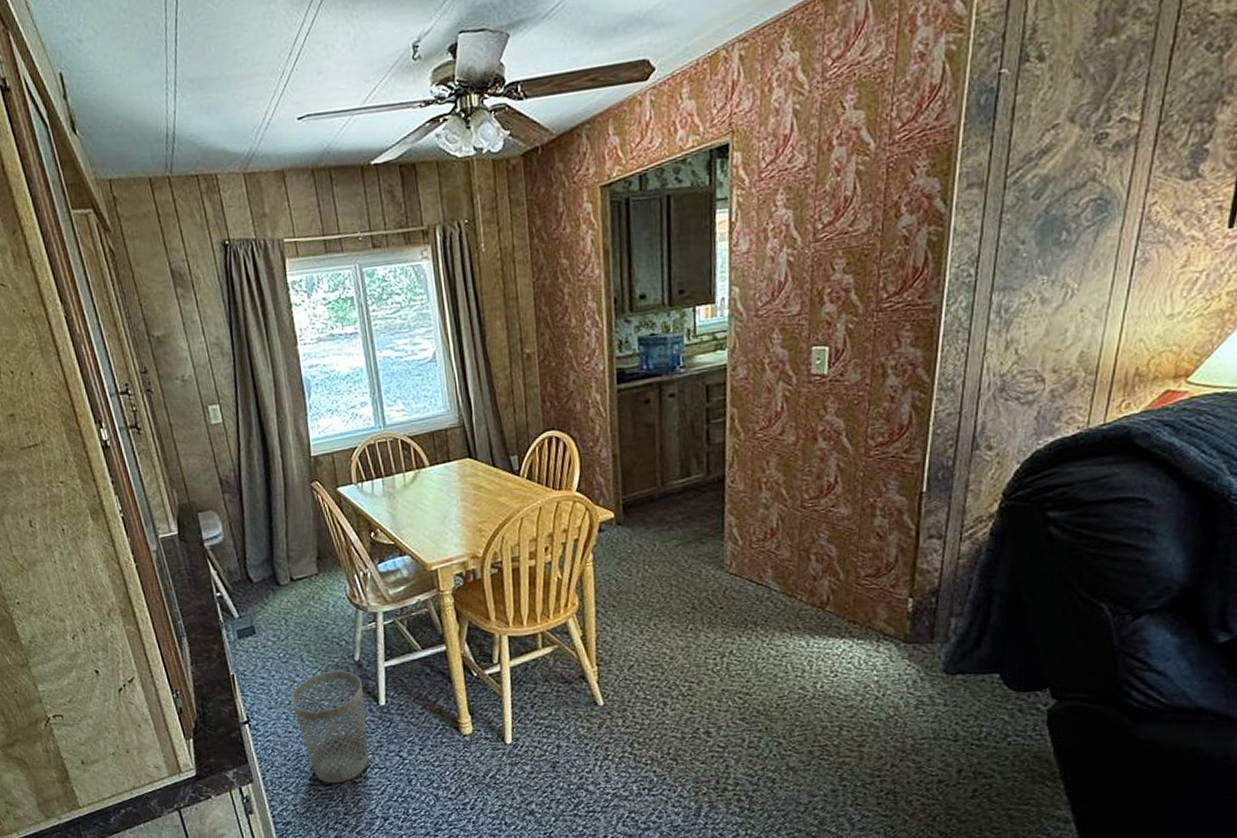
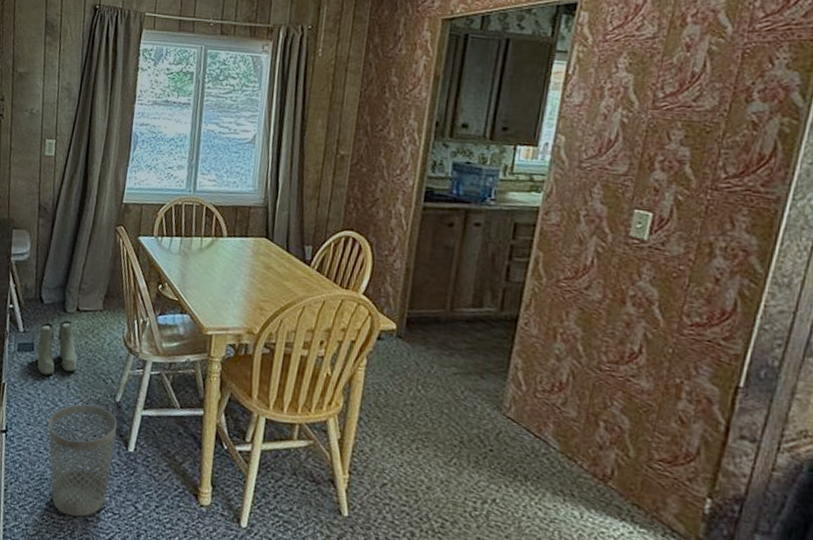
boots: none [256,593,307,655] -> present [37,320,77,375]

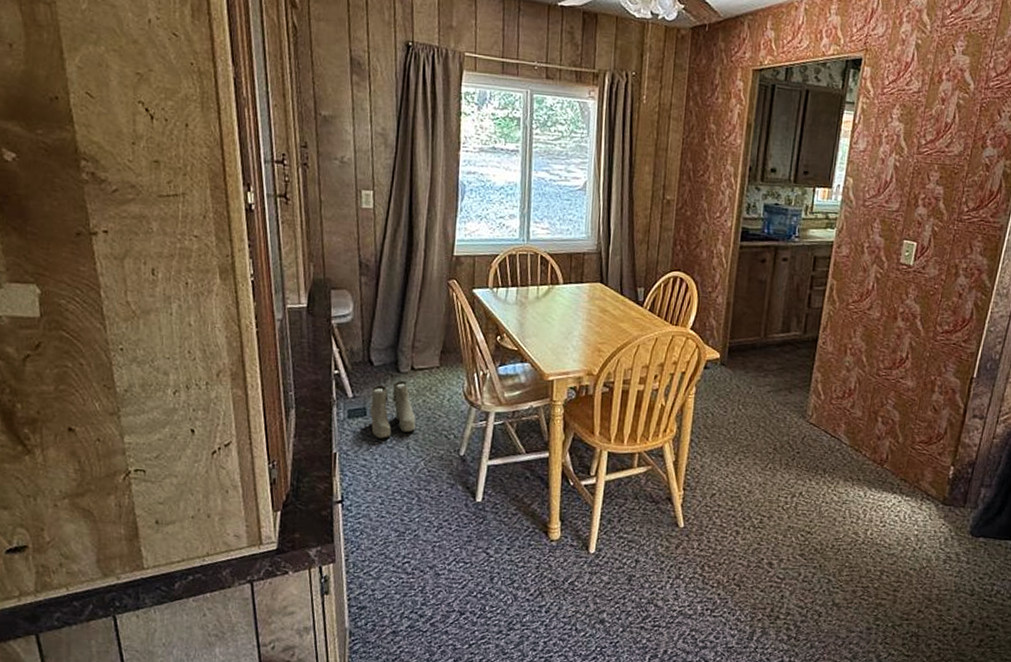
wastebasket: present [48,404,117,517] -> none [389,462,462,574]

